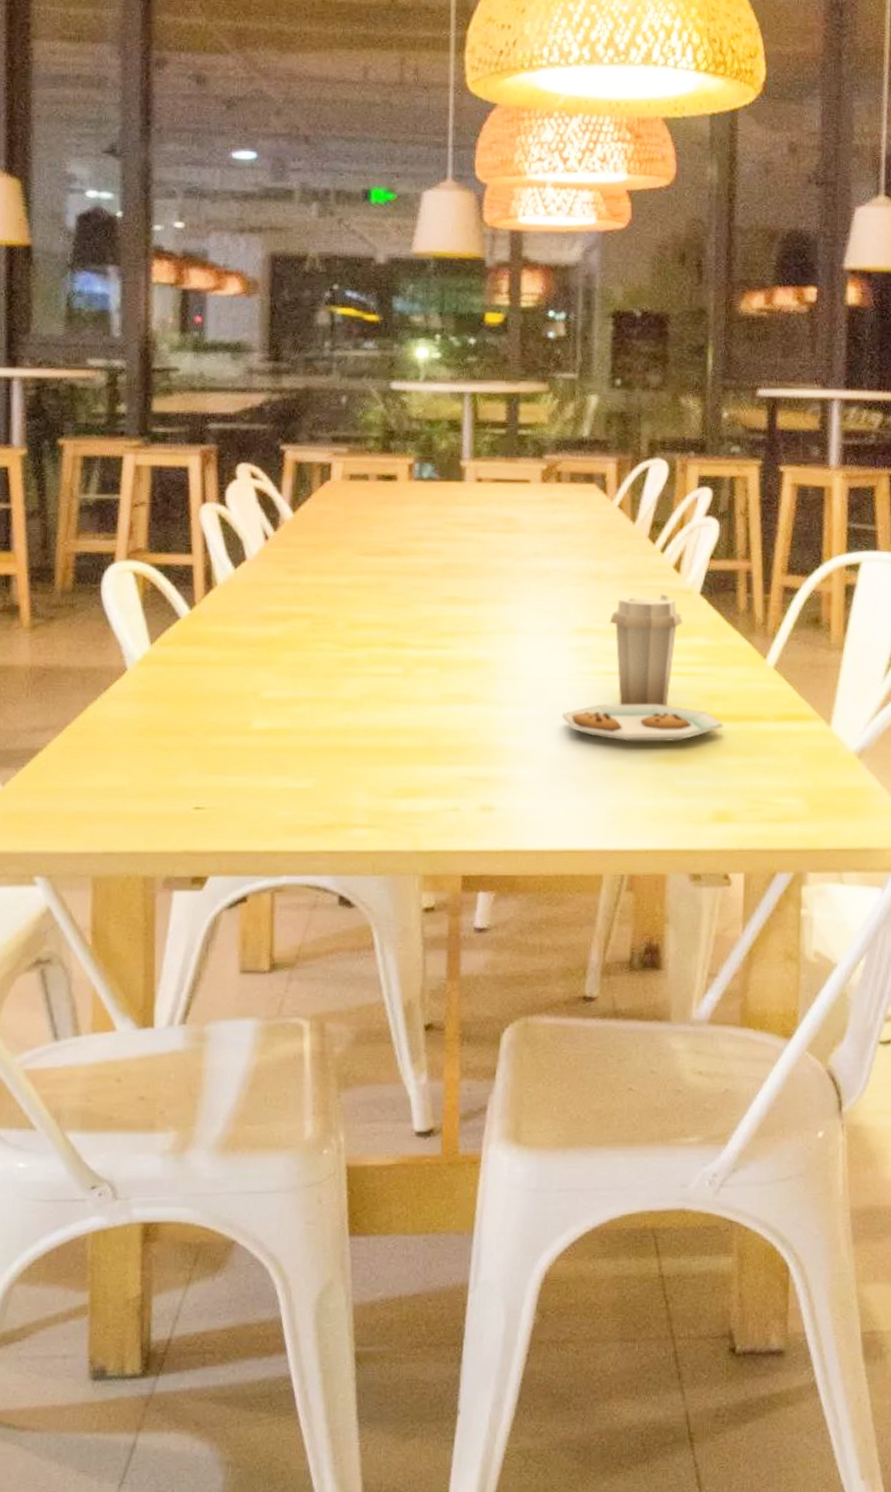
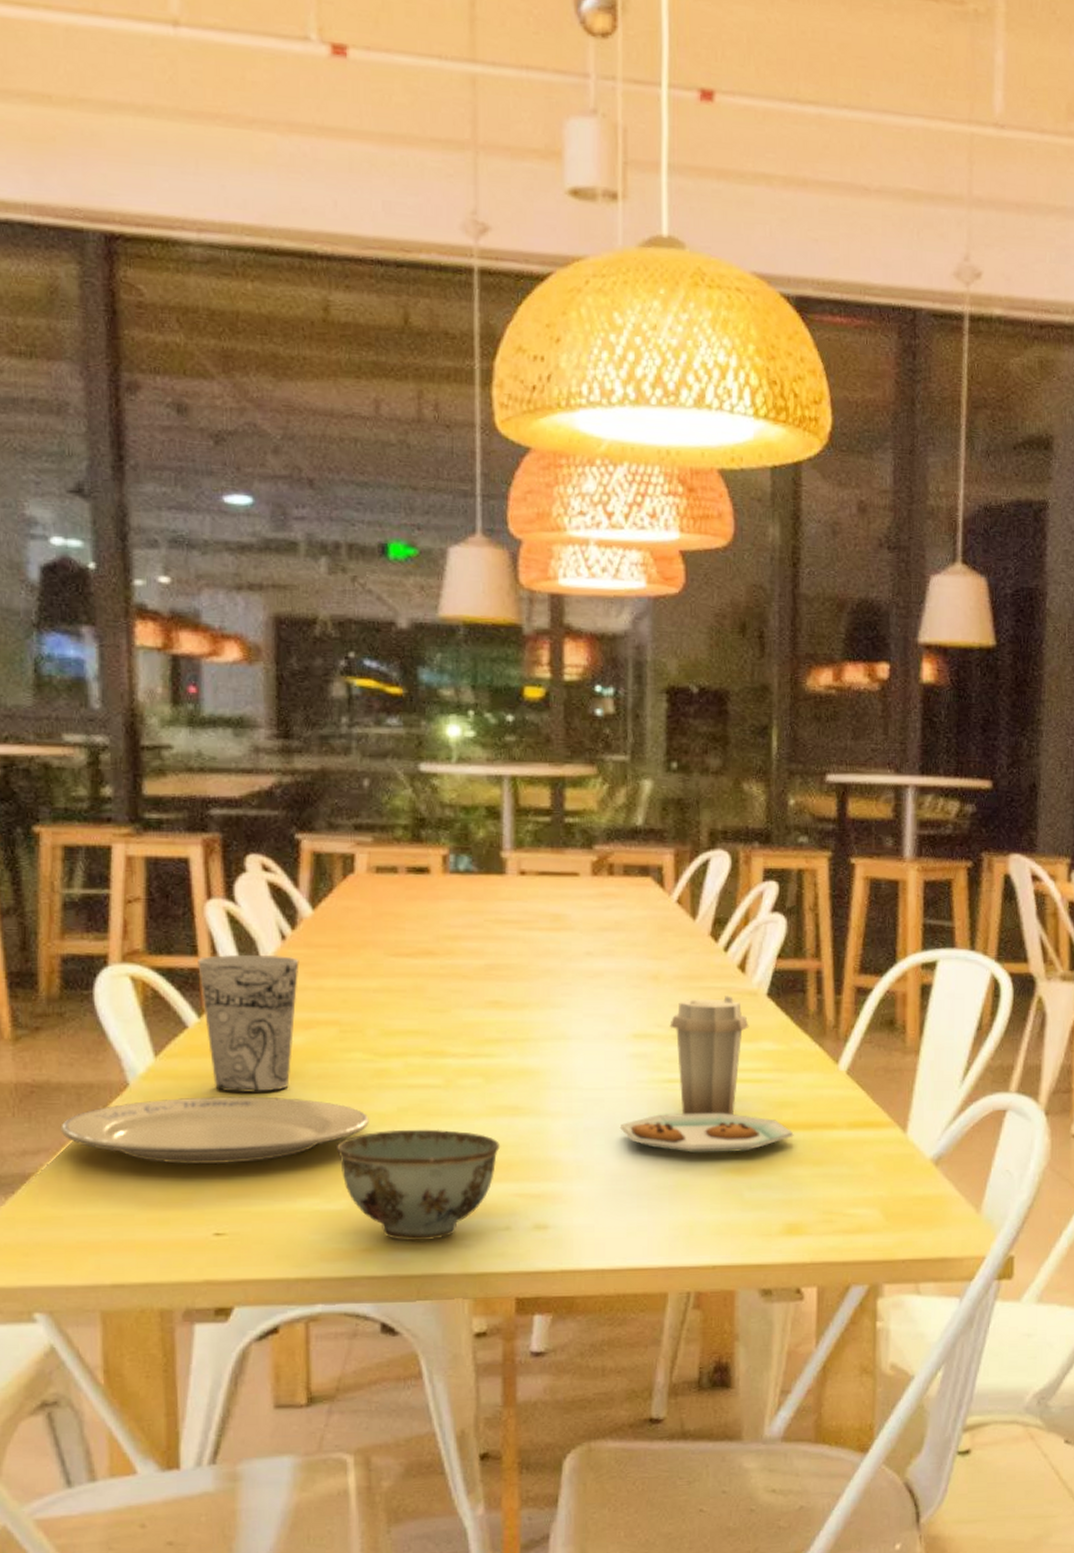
plate: none [67,681,335,744] -> present [61,1096,369,1165]
cup: none [191,552,280,678] -> present [197,954,299,1092]
bowl: none [305,714,453,819] -> present [336,1129,501,1242]

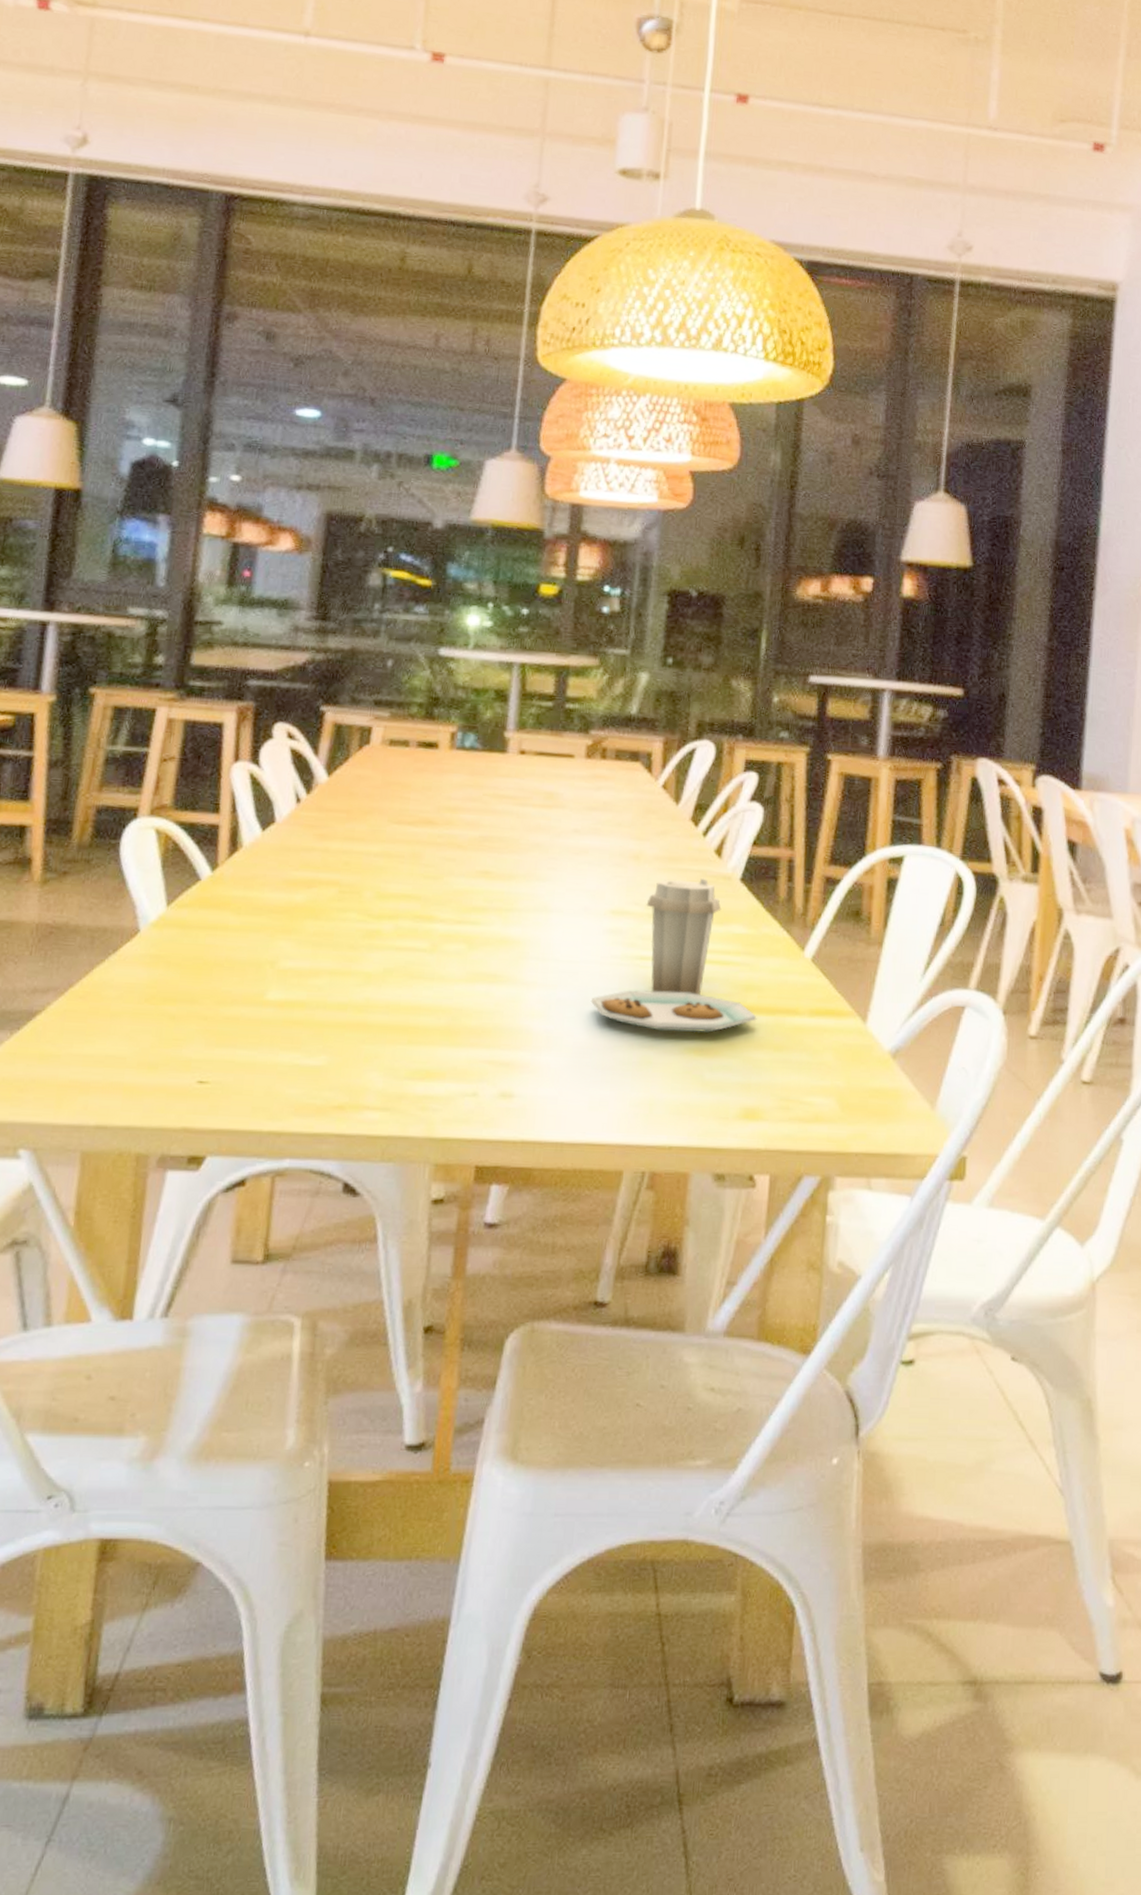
plate: present [61,1096,369,1165] -> none [71,947,356,1014]
cup: present [197,954,299,1092] -> none [217,813,310,946]
bowl: present [336,1129,501,1242] -> none [321,989,477,1102]

